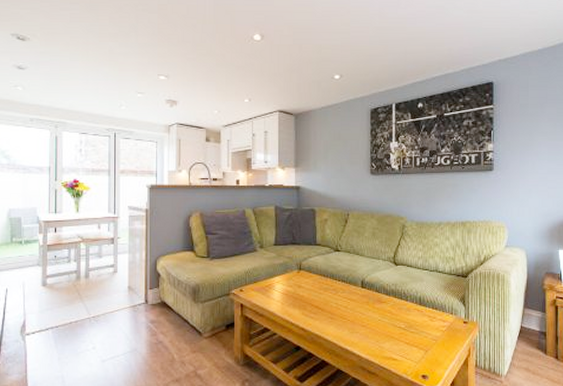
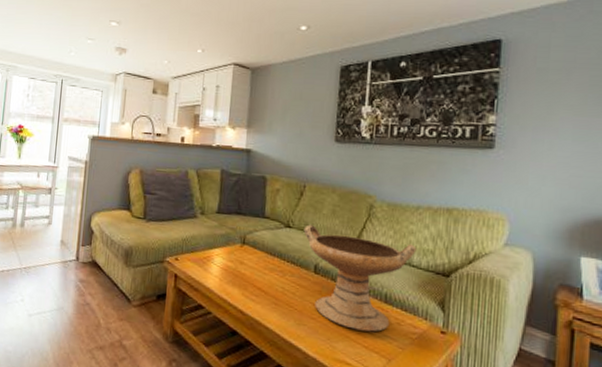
decorative bowl: none [350,247,441,330] -> present [303,224,417,332]

